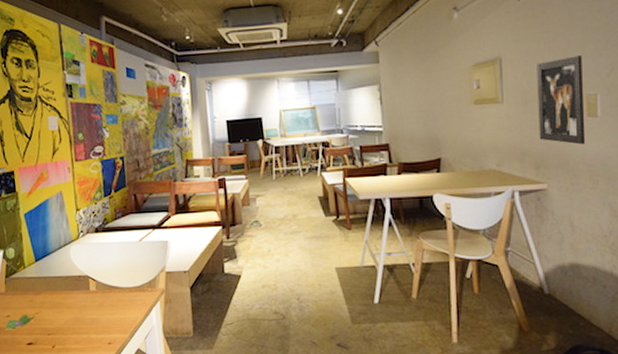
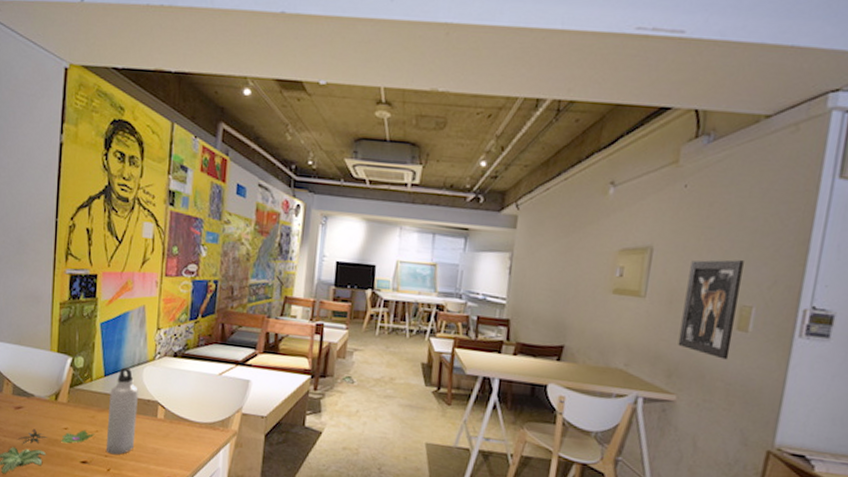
water bottle: none [43,250,73,332] -> present [105,367,138,455]

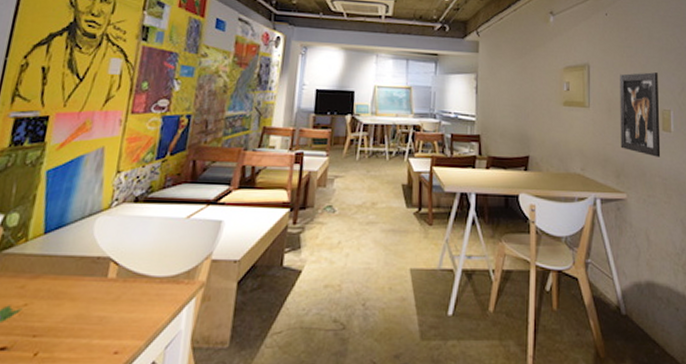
water bottle: present [105,367,138,455] -> none [35,220,87,333]

